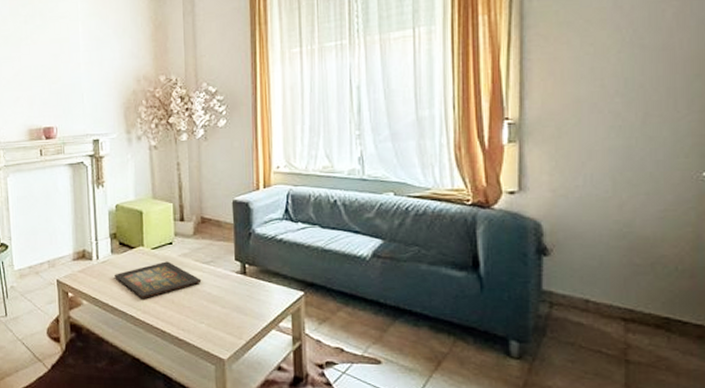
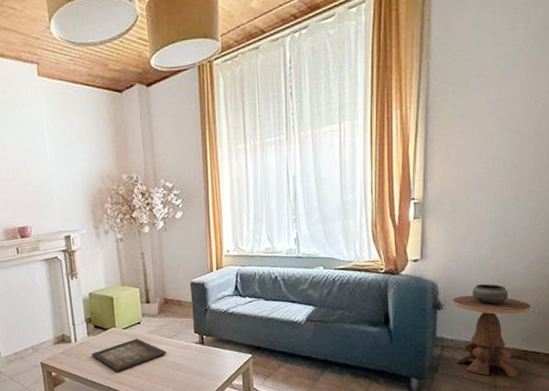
side table: none [563,227,671,353] -> present [453,283,531,378]

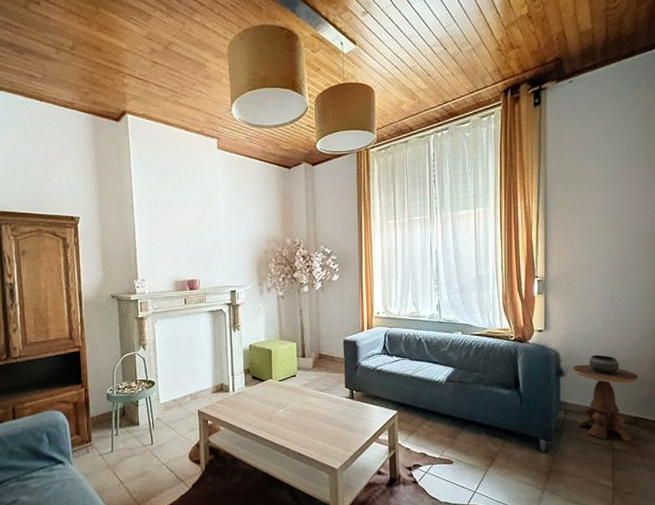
icon panel: present [92,338,167,372] -> none [248,391,319,422]

